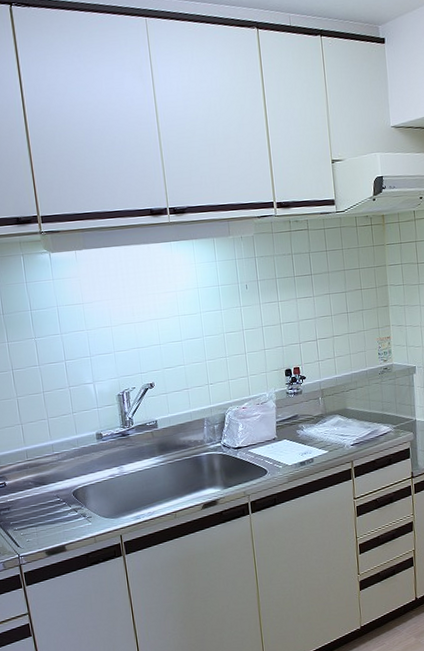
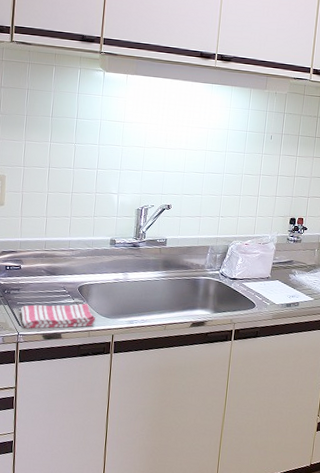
dish towel: none [16,508,100,548] -> present [21,303,96,329]

